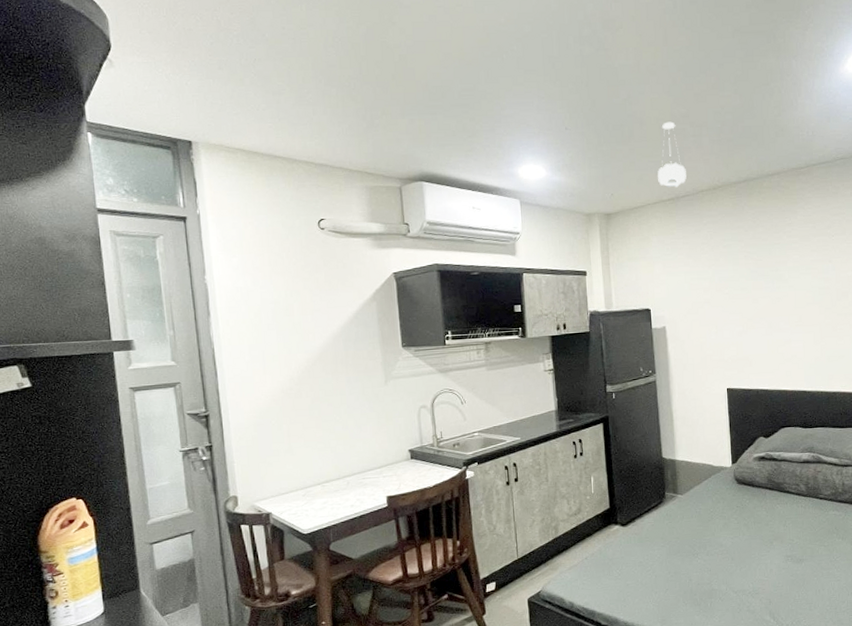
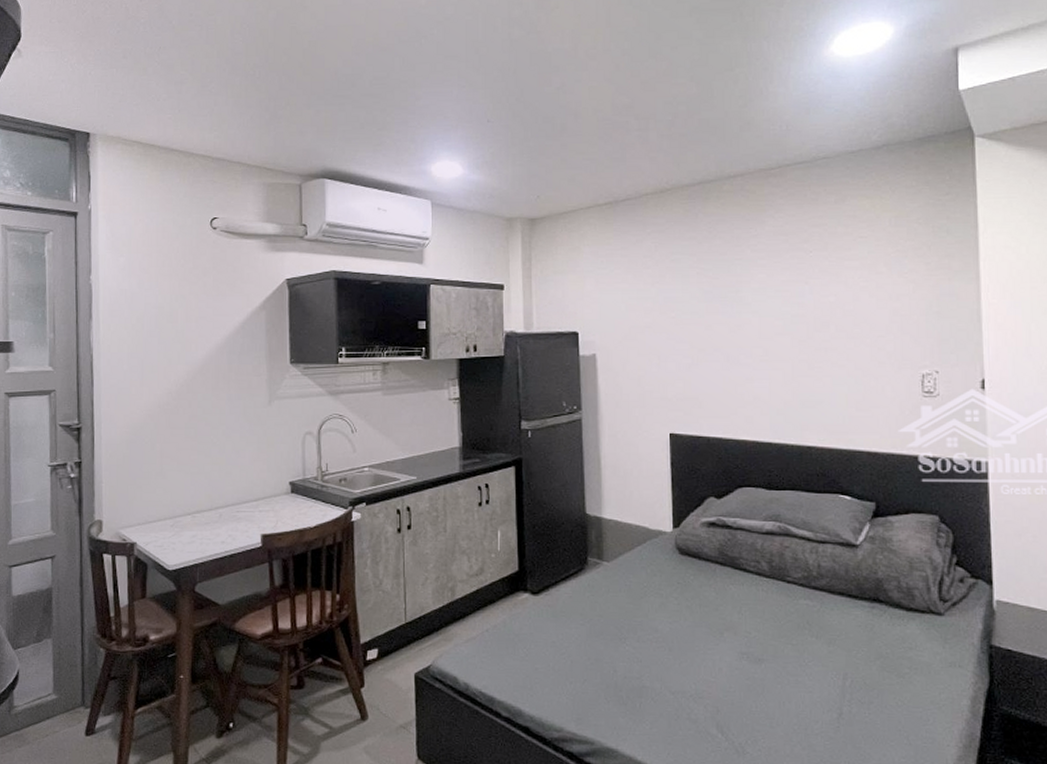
pendant light: present [658,121,687,188] -> none [593,113,628,190]

